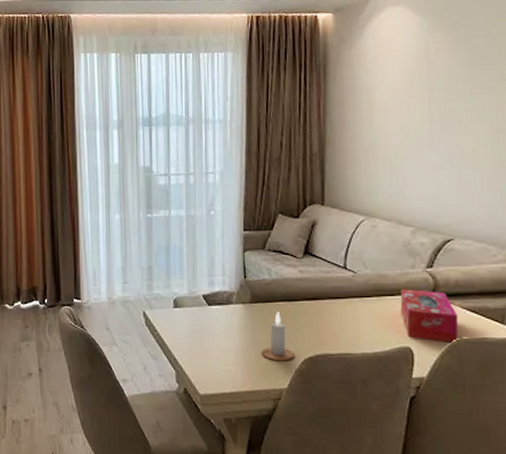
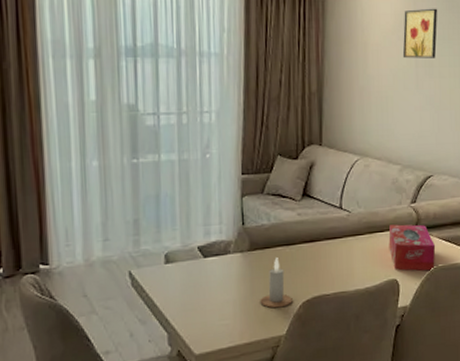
wall art: none [414,62,457,117] -> present [402,8,438,59]

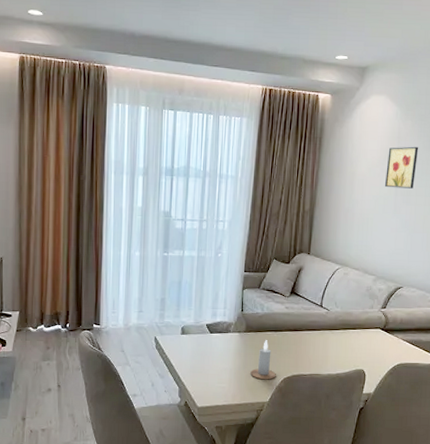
tissue box: present [388,224,436,271] -> none [359,324,400,367]

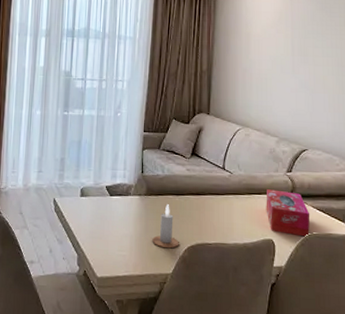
tissue box: none [359,324,400,367] -> present [266,189,310,237]
wall art: present [384,146,419,189] -> none [280,8,312,49]

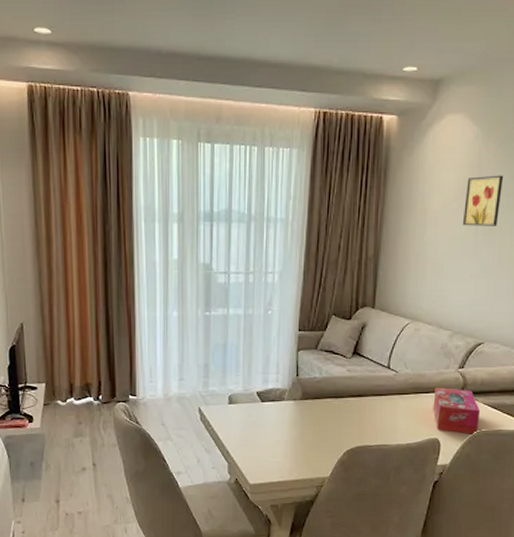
candle: present [152,204,179,249] -> none [308,408,338,453]
wall art: none [280,8,312,49] -> present [462,175,504,226]

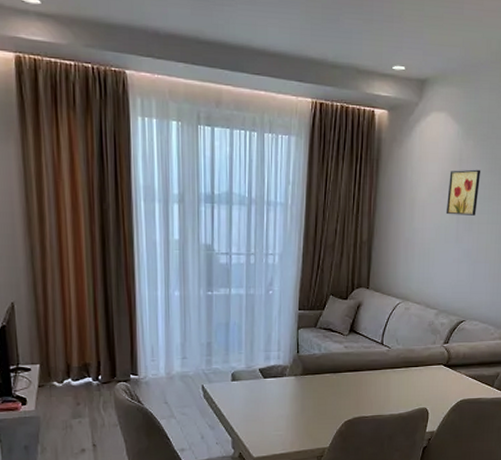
tissue box: present [433,387,481,434] -> none [422,361,463,403]

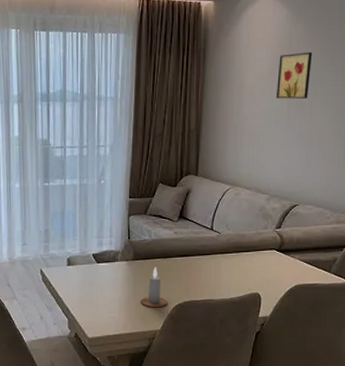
candle: none [309,383,336,425] -> present [140,267,167,308]

